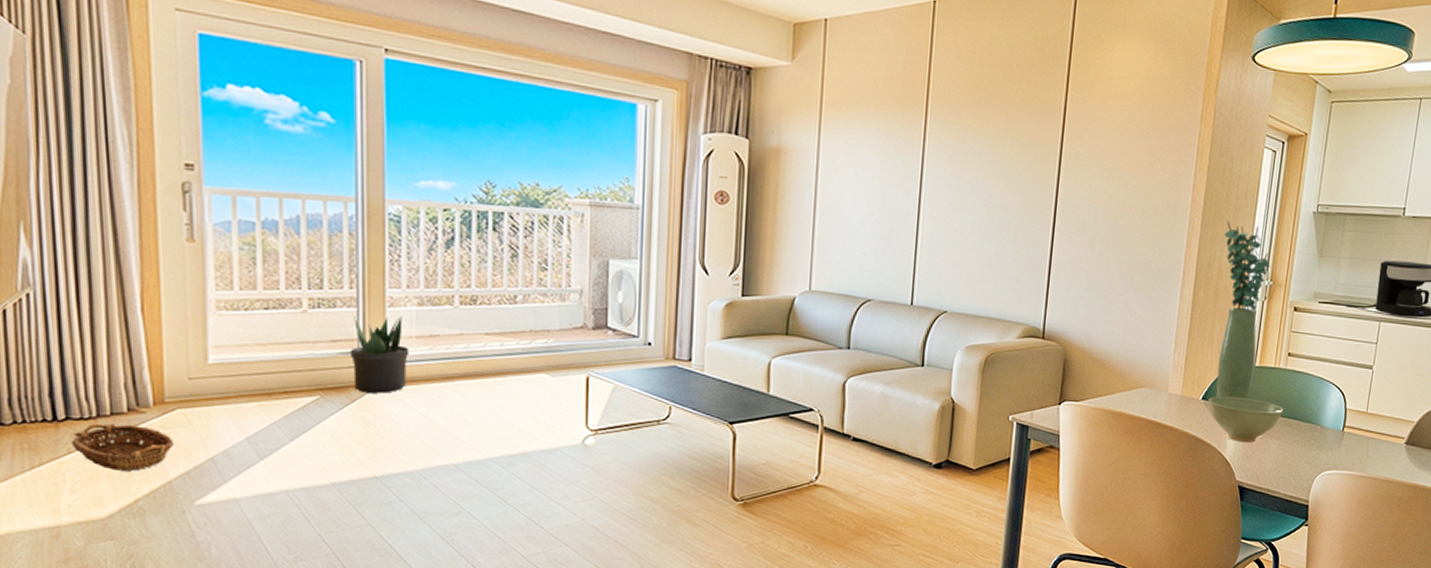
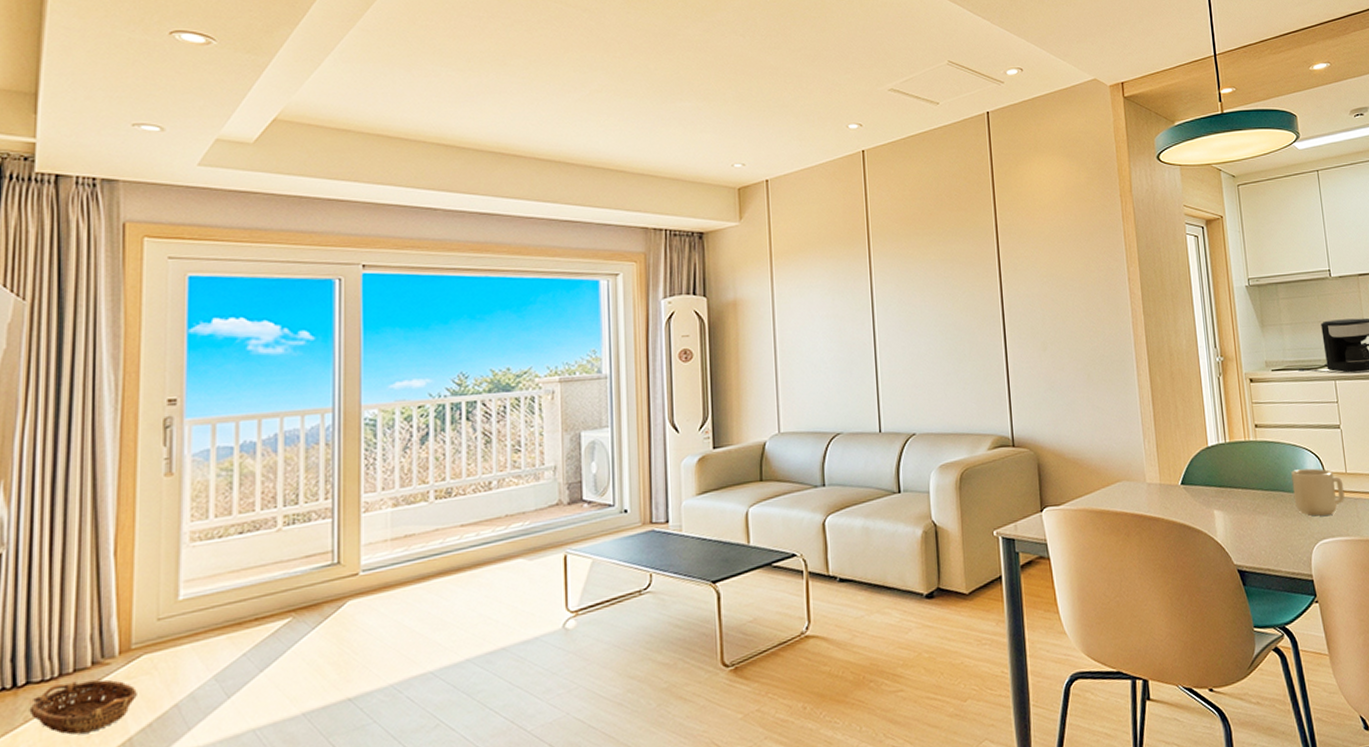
planter: present [351,314,410,393] -> none [325,519,385,607]
bowl: present [1208,396,1284,443] -> none [1188,476,1265,523]
vase: present [1216,221,1270,399] -> none [1167,306,1228,480]
mug: none [1309,402,1361,449] -> present [1291,468,1345,516]

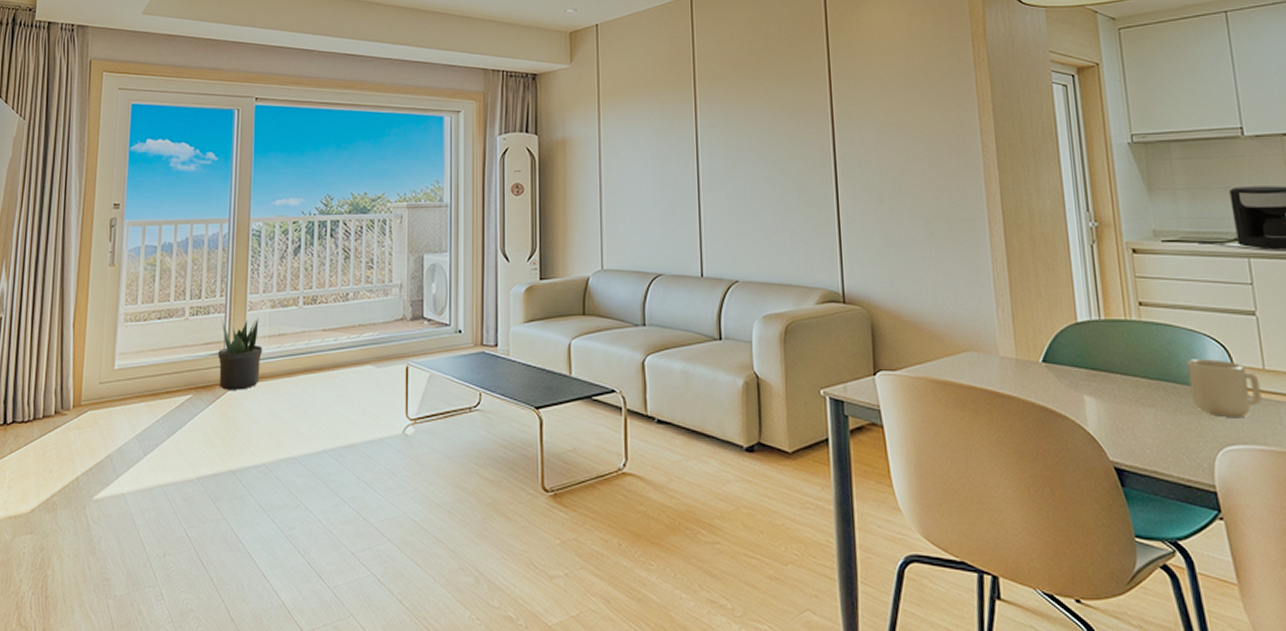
basket: present [29,679,137,735] -> none [13,425,84,468]
planter: none [325,519,385,607] -> present [218,318,263,390]

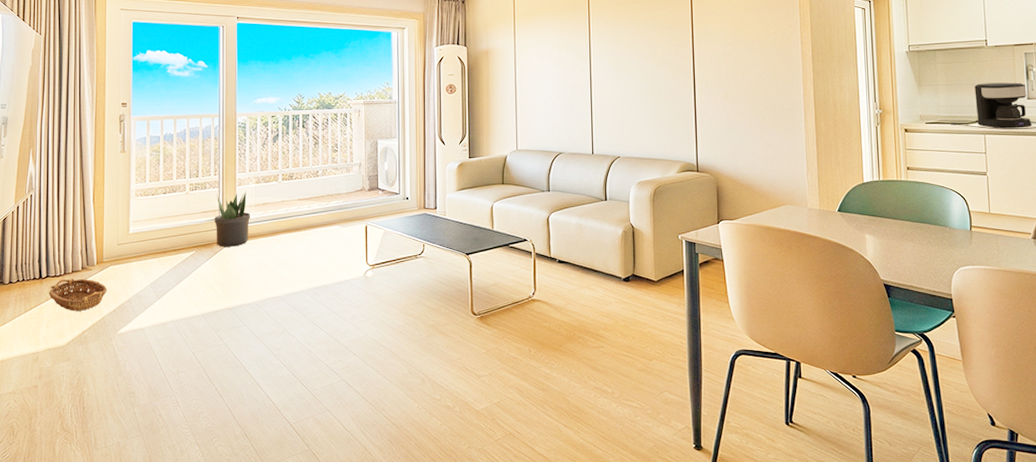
basket: none [13,425,84,468] -> present [48,278,107,311]
mug: present [1187,359,1262,417] -> none [938,207,987,247]

